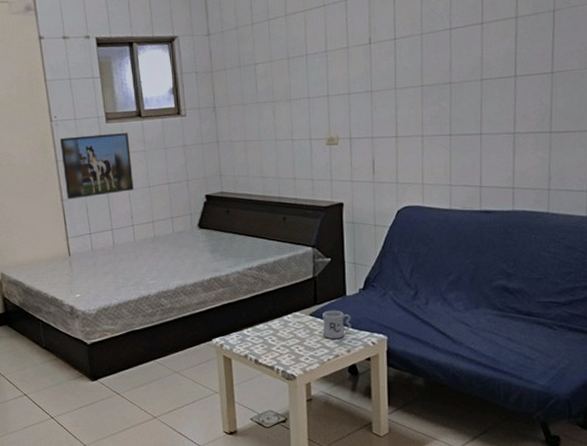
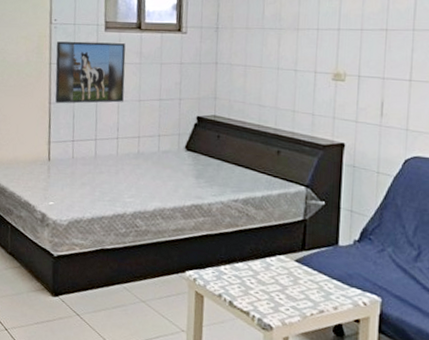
mug: present [322,310,351,339] -> none [307,258,342,292]

